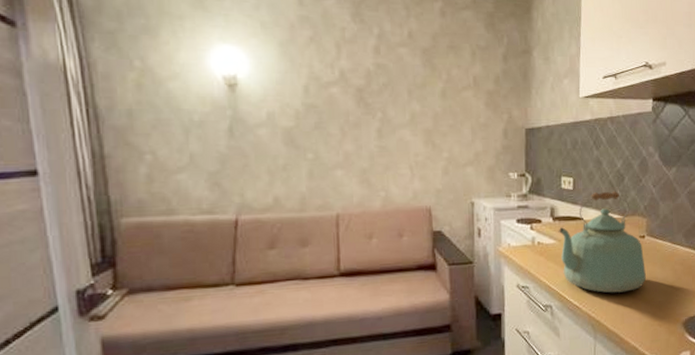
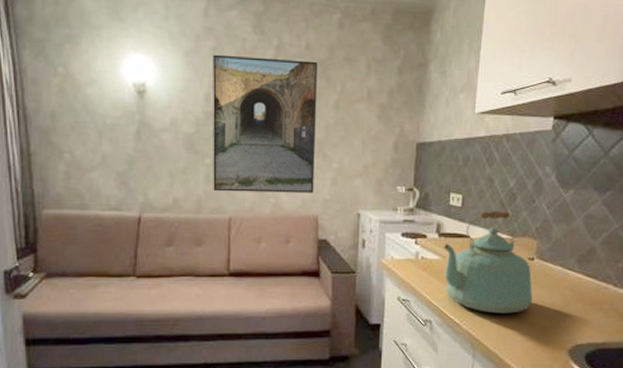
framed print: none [310,44,426,188] -> present [213,54,318,193]

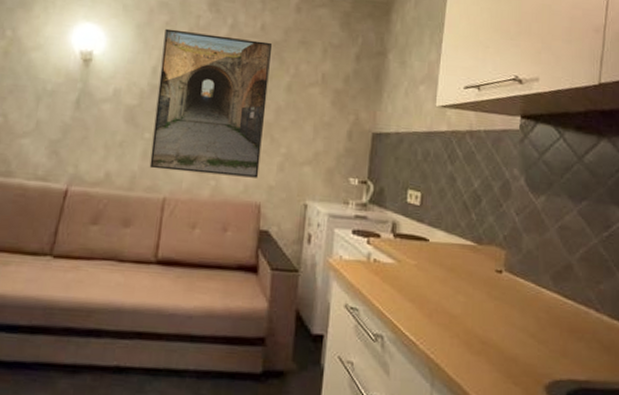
kettle: present [443,210,532,314] -> none [398,212,501,335]

